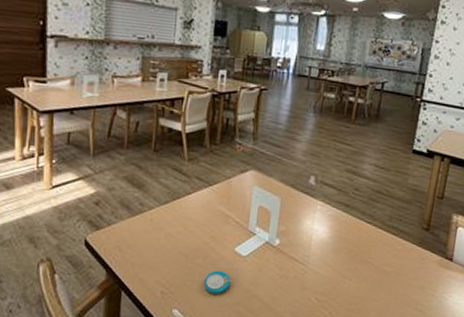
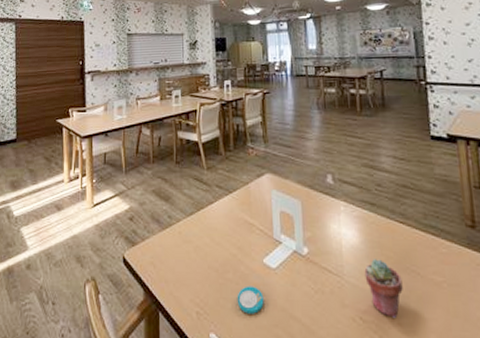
potted succulent: none [326,252,359,299] -> present [364,259,403,318]

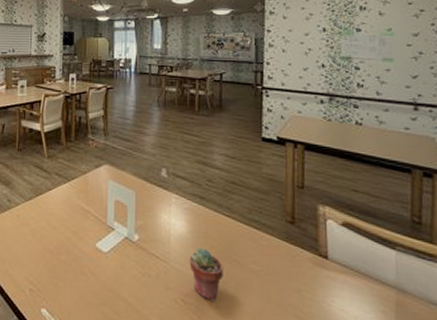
plate: present [237,286,264,314] -> none [68,267,94,293]

